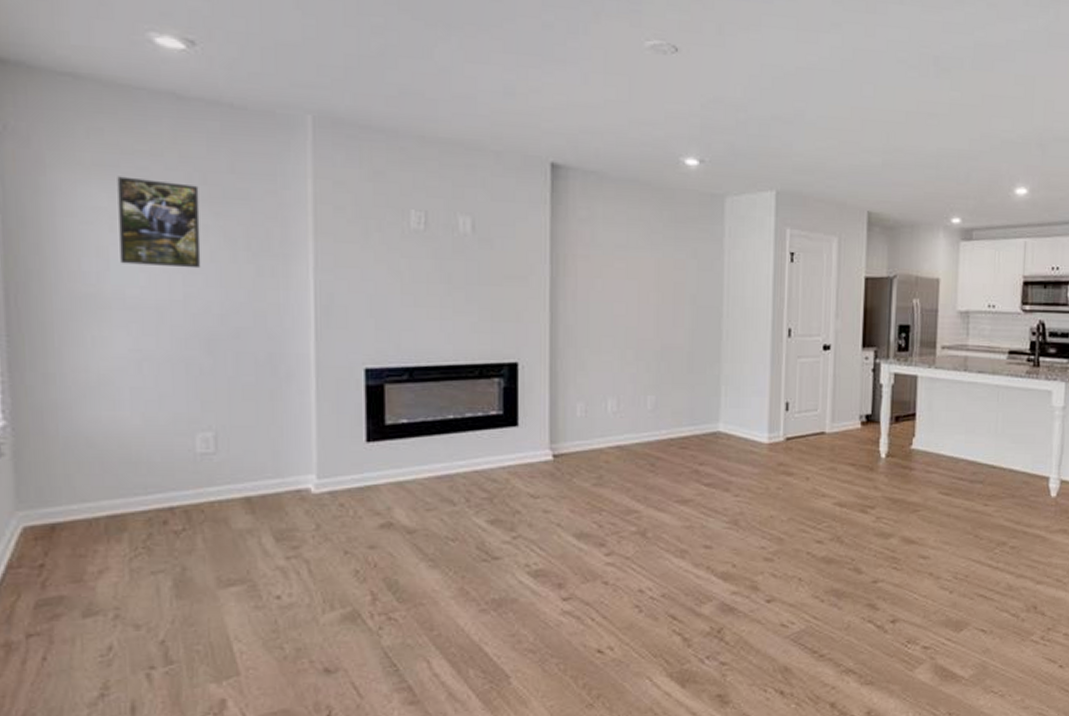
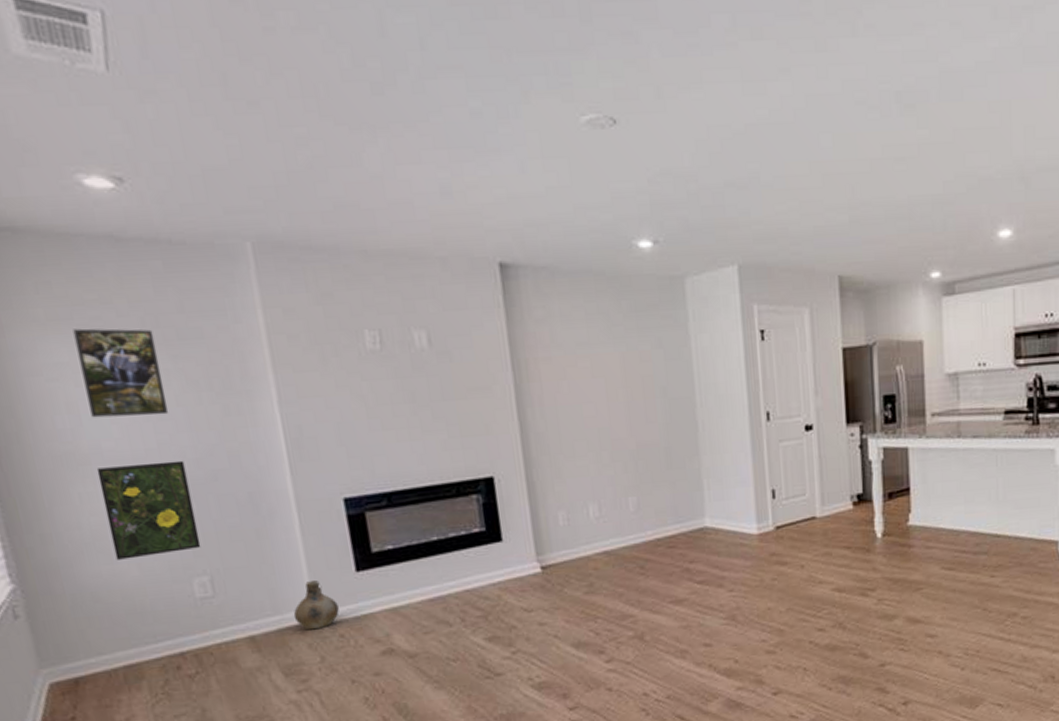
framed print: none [115,313,211,407] -> present [96,460,201,560]
ceramic jug: none [295,447,343,496] -> present [293,580,339,630]

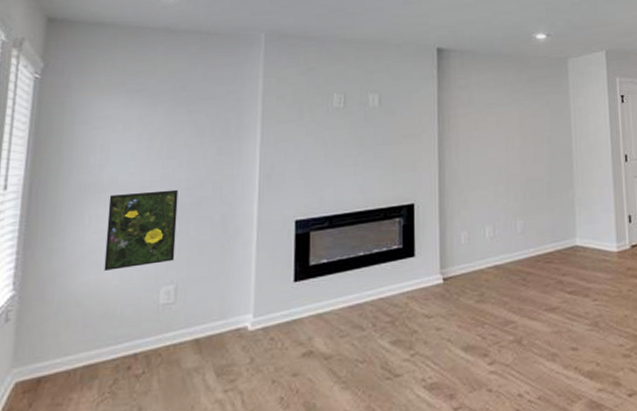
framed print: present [73,328,169,418] -> none [118,91,180,157]
ceramic jug: present [293,580,339,630] -> none [235,289,274,334]

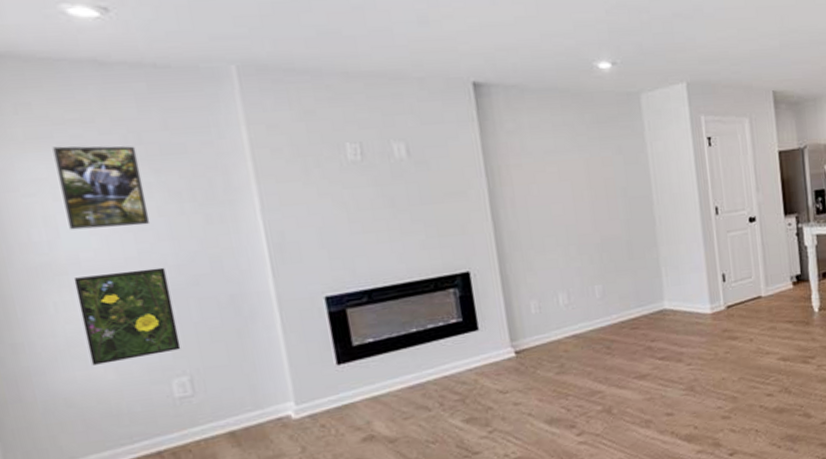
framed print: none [118,91,180,157] -> present [52,146,151,230]

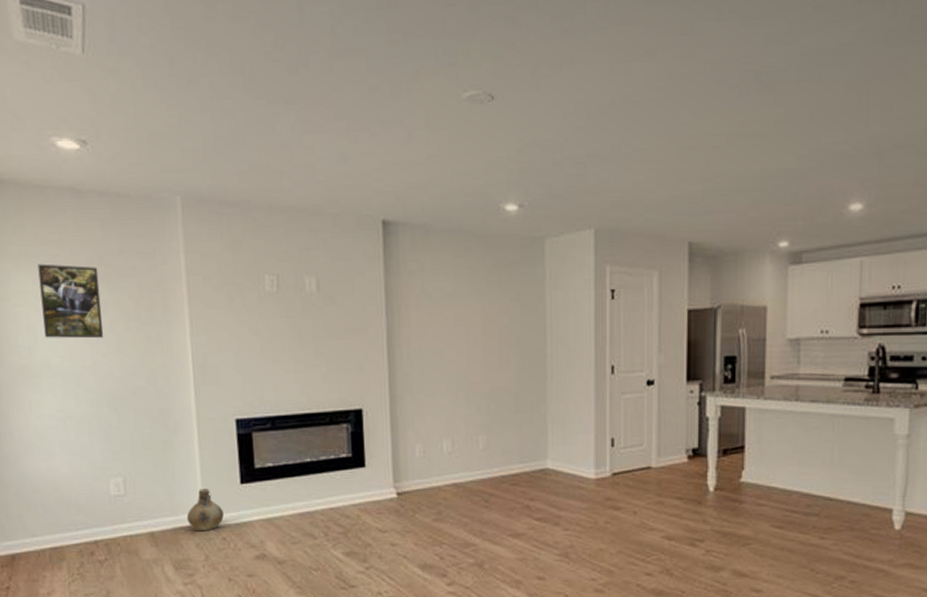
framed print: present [73,267,181,365] -> none [44,378,119,458]
ceramic jug: none [274,375,320,423] -> present [186,489,224,531]

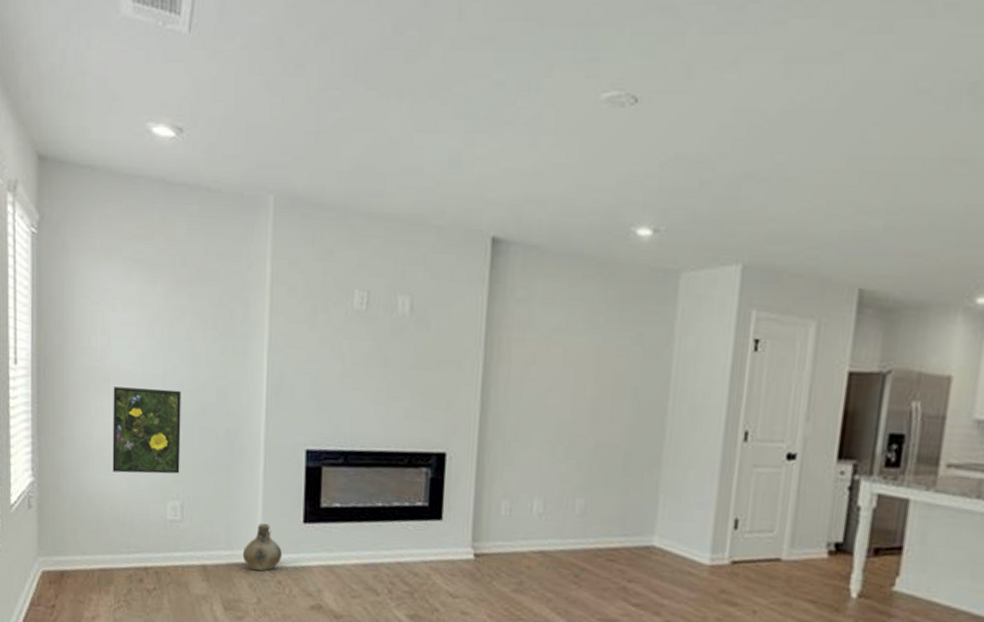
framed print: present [37,264,104,339] -> none [118,260,180,347]
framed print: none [44,378,119,458] -> present [112,386,181,474]

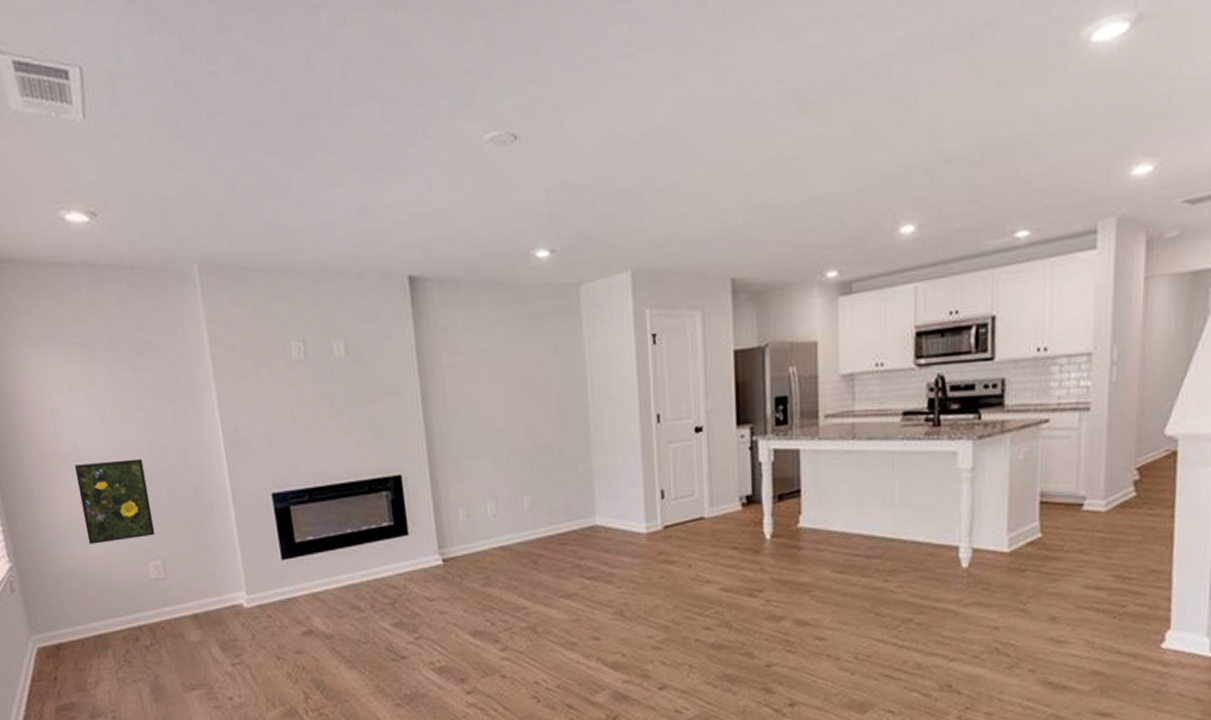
ceramic jug: present [242,523,282,572] -> none [229,567,267,611]

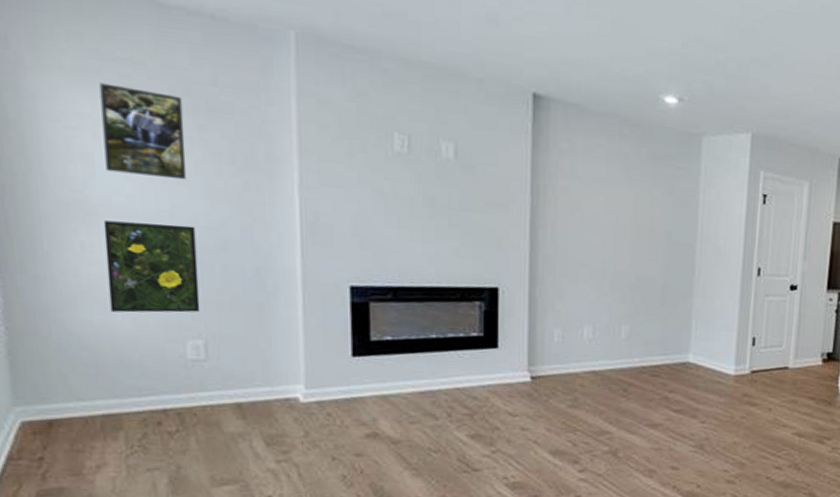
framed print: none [56,344,131,422] -> present [99,82,187,180]

